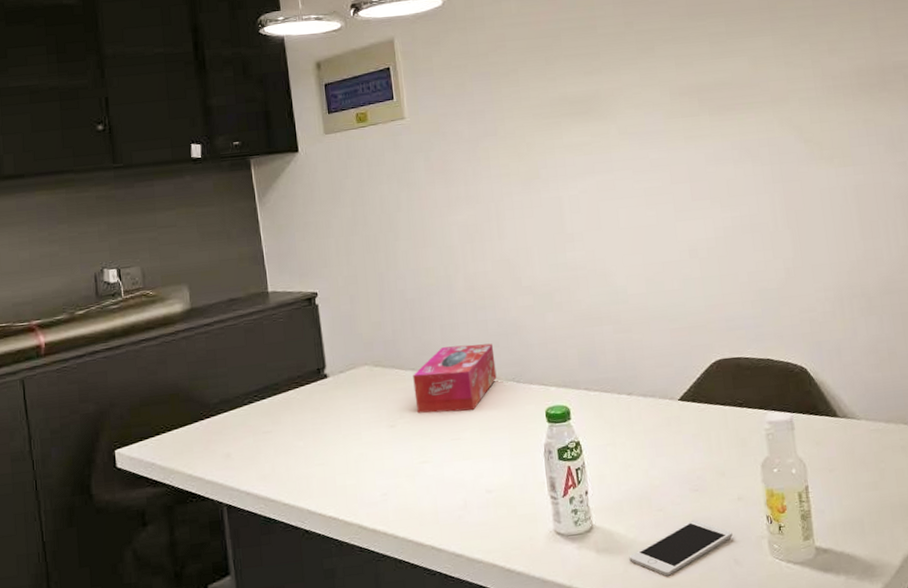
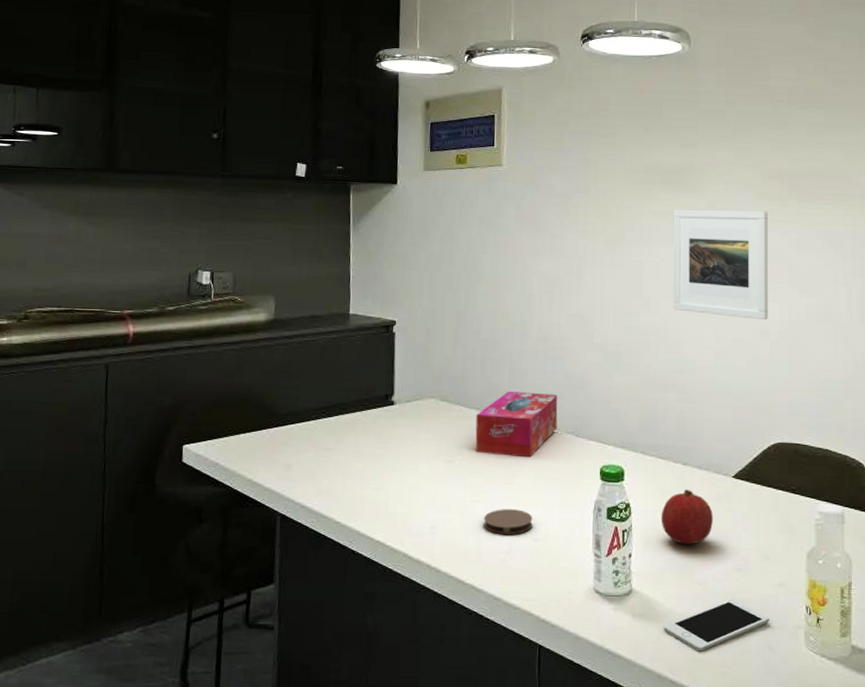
coaster: none [435,463,485,492] -> present [484,509,533,535]
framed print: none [585,129,695,242] -> present [673,209,769,321]
fruit: none [612,418,665,474] -> present [661,489,713,545]

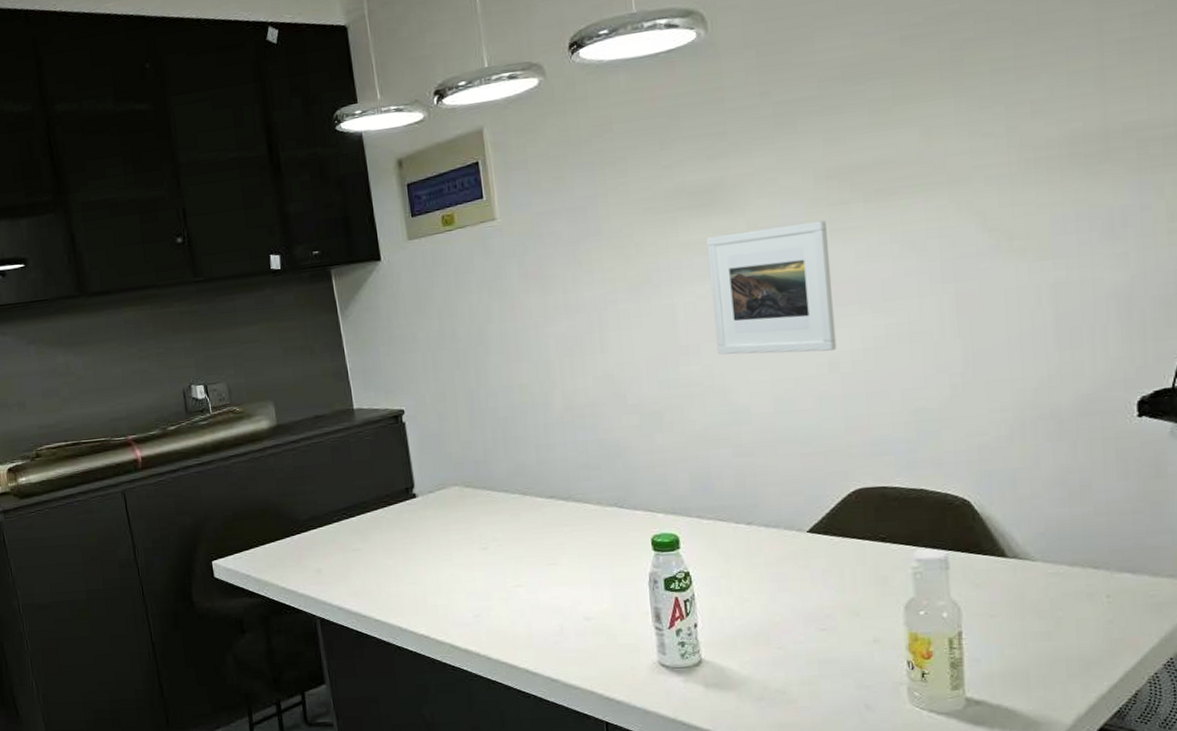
tissue box: present [475,391,558,458] -> none [506,465,597,537]
coaster: present [484,509,533,535] -> none [529,590,583,617]
fruit: present [661,489,713,545] -> none [726,550,789,609]
cell phone: present [664,599,770,652] -> none [742,660,865,716]

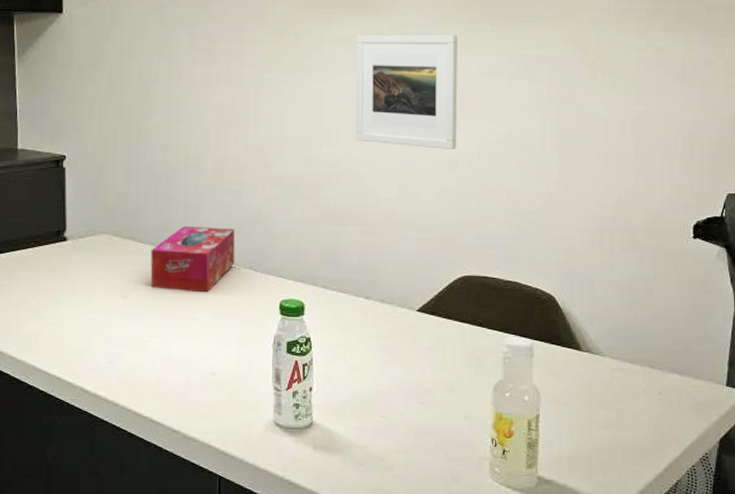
tissue box: none [506,465,597,537] -> present [150,226,235,293]

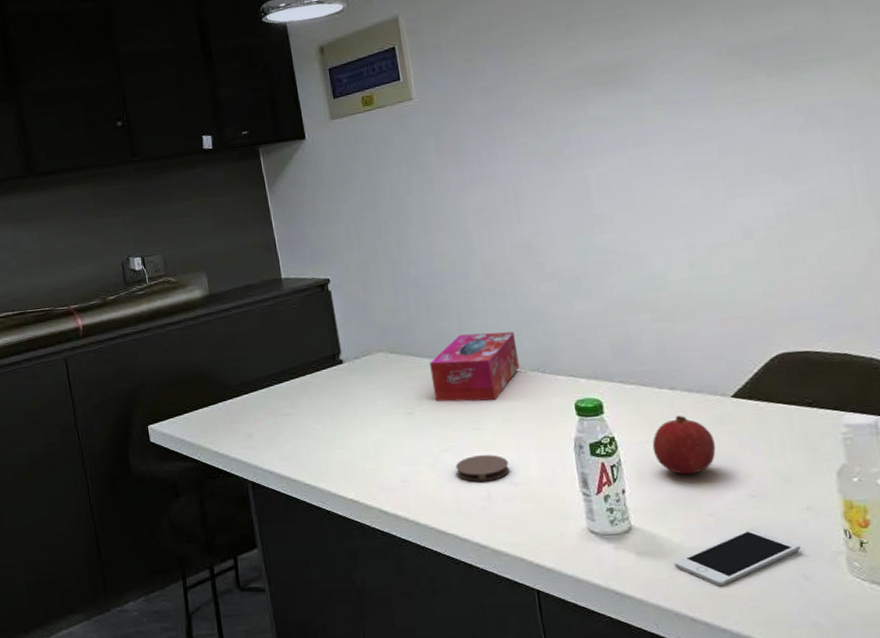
coaster: none [161,344,211,370] -> present [456,455,510,482]
fruit: none [342,323,396,378] -> present [652,415,716,475]
cell phone: none [345,431,454,482] -> present [674,528,801,586]
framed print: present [355,34,458,150] -> none [615,94,750,223]

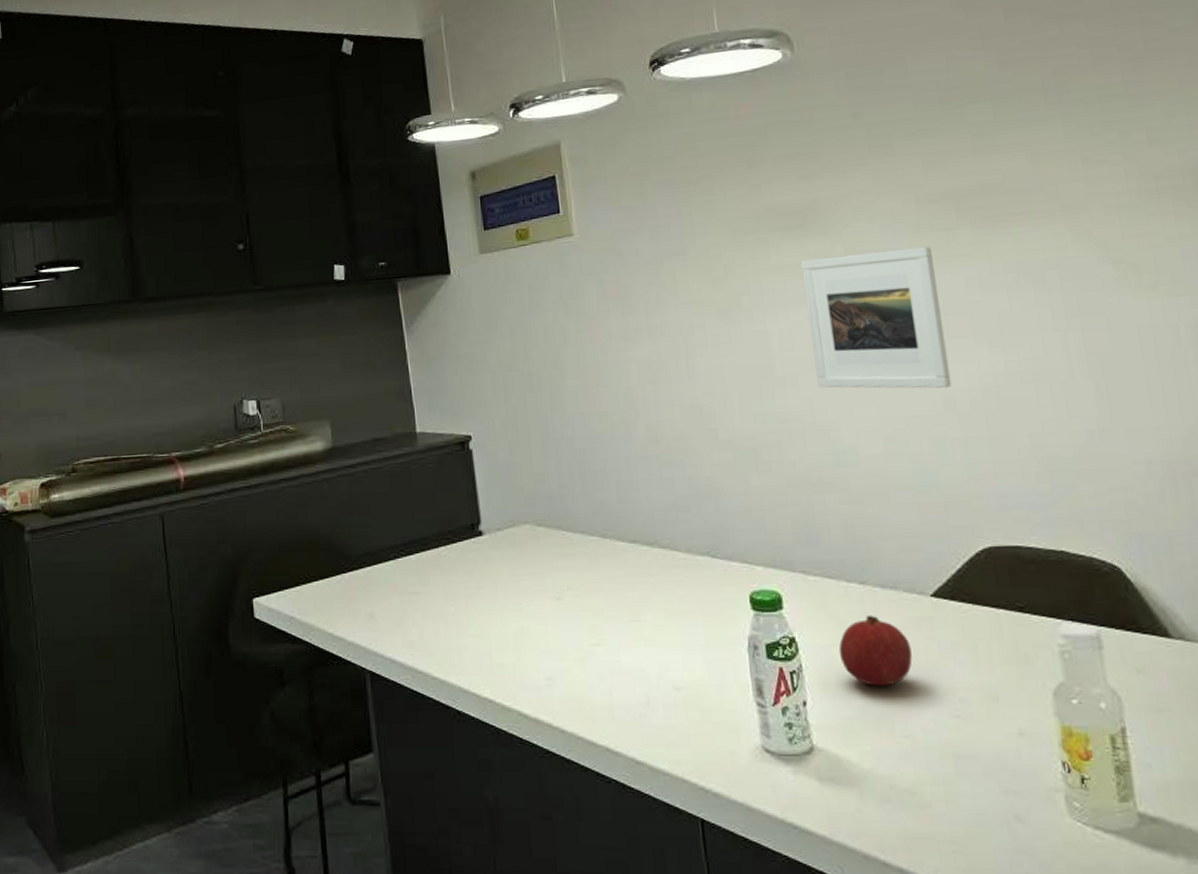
tissue box: present [429,331,520,402] -> none [583,507,687,588]
coaster: present [456,455,510,482] -> none [609,652,672,685]
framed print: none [615,94,750,223] -> present [800,246,952,389]
cell phone: present [674,528,801,586] -> none [863,755,1012,824]

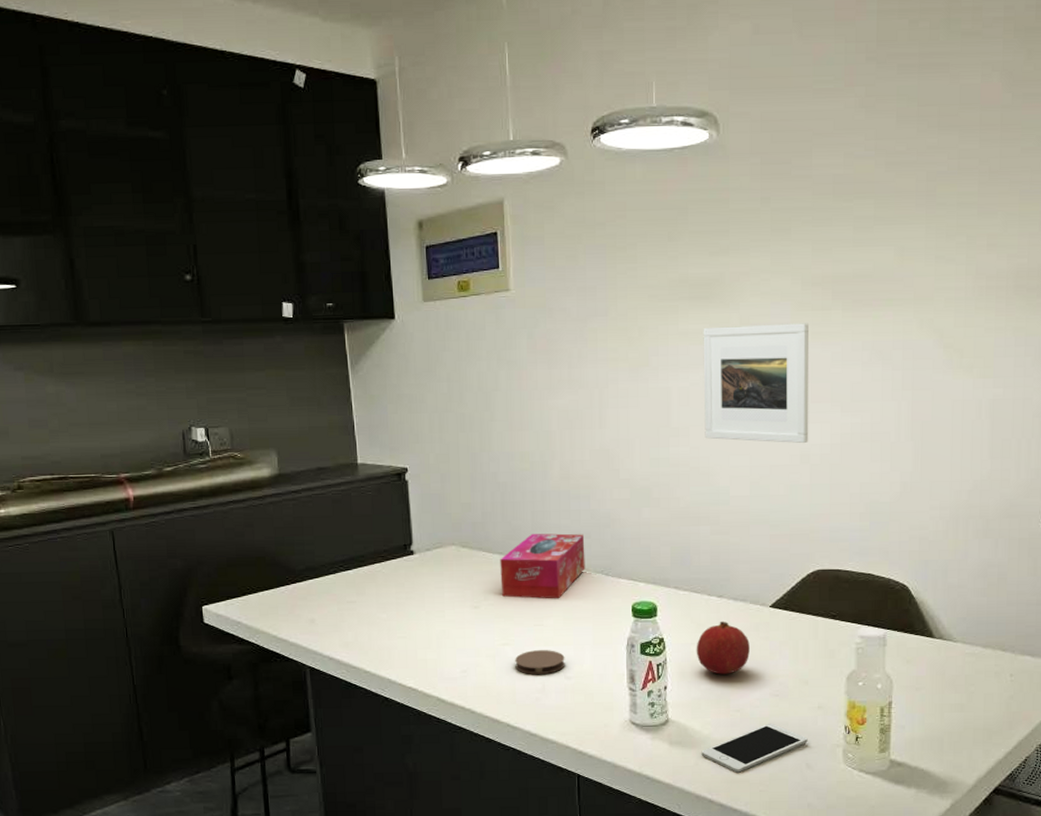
tissue box: none [583,507,687,588] -> present [500,533,585,599]
coaster: none [609,652,672,685] -> present [515,650,565,675]
cell phone: none [863,755,1012,824] -> present [701,723,808,773]

